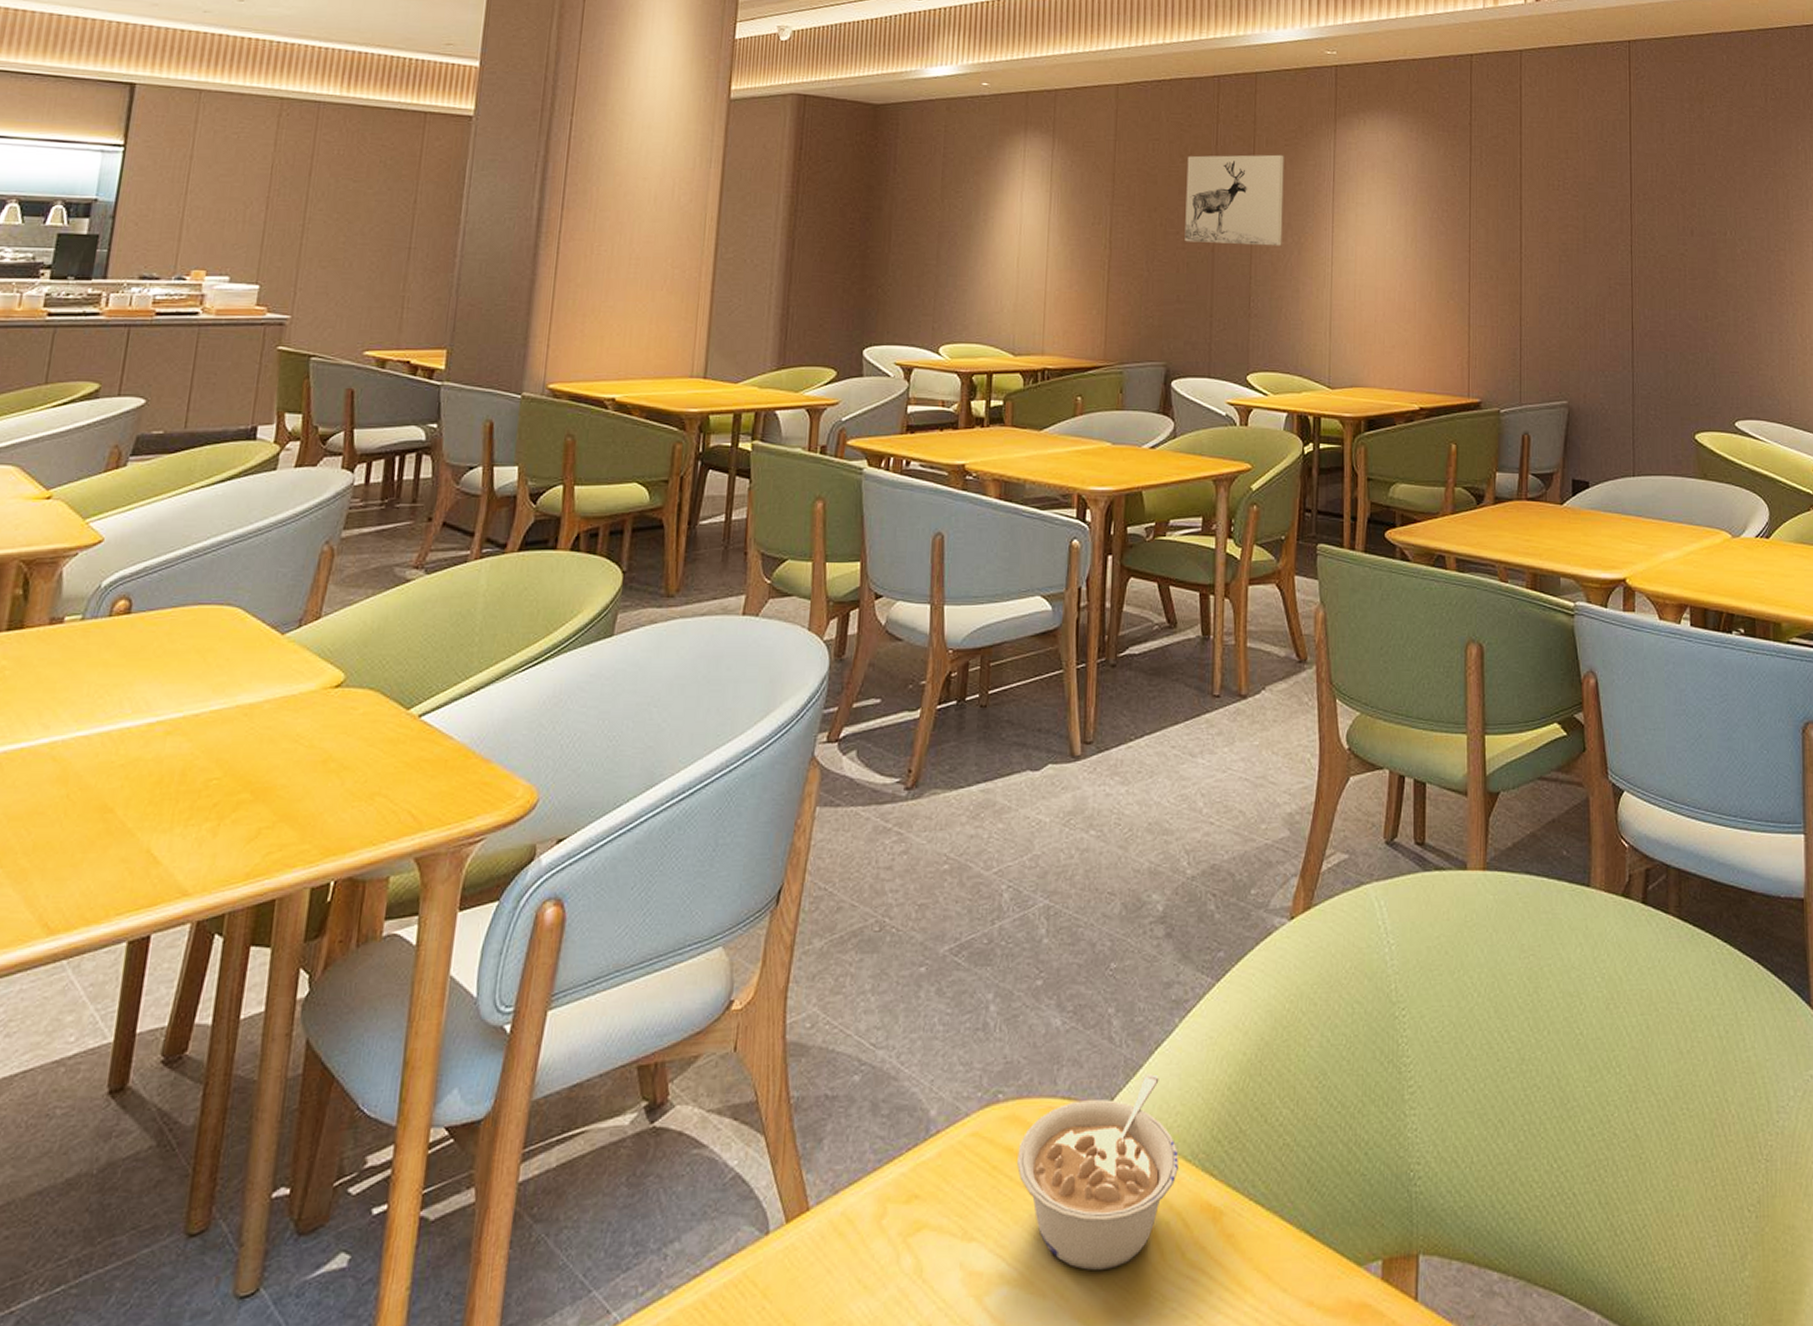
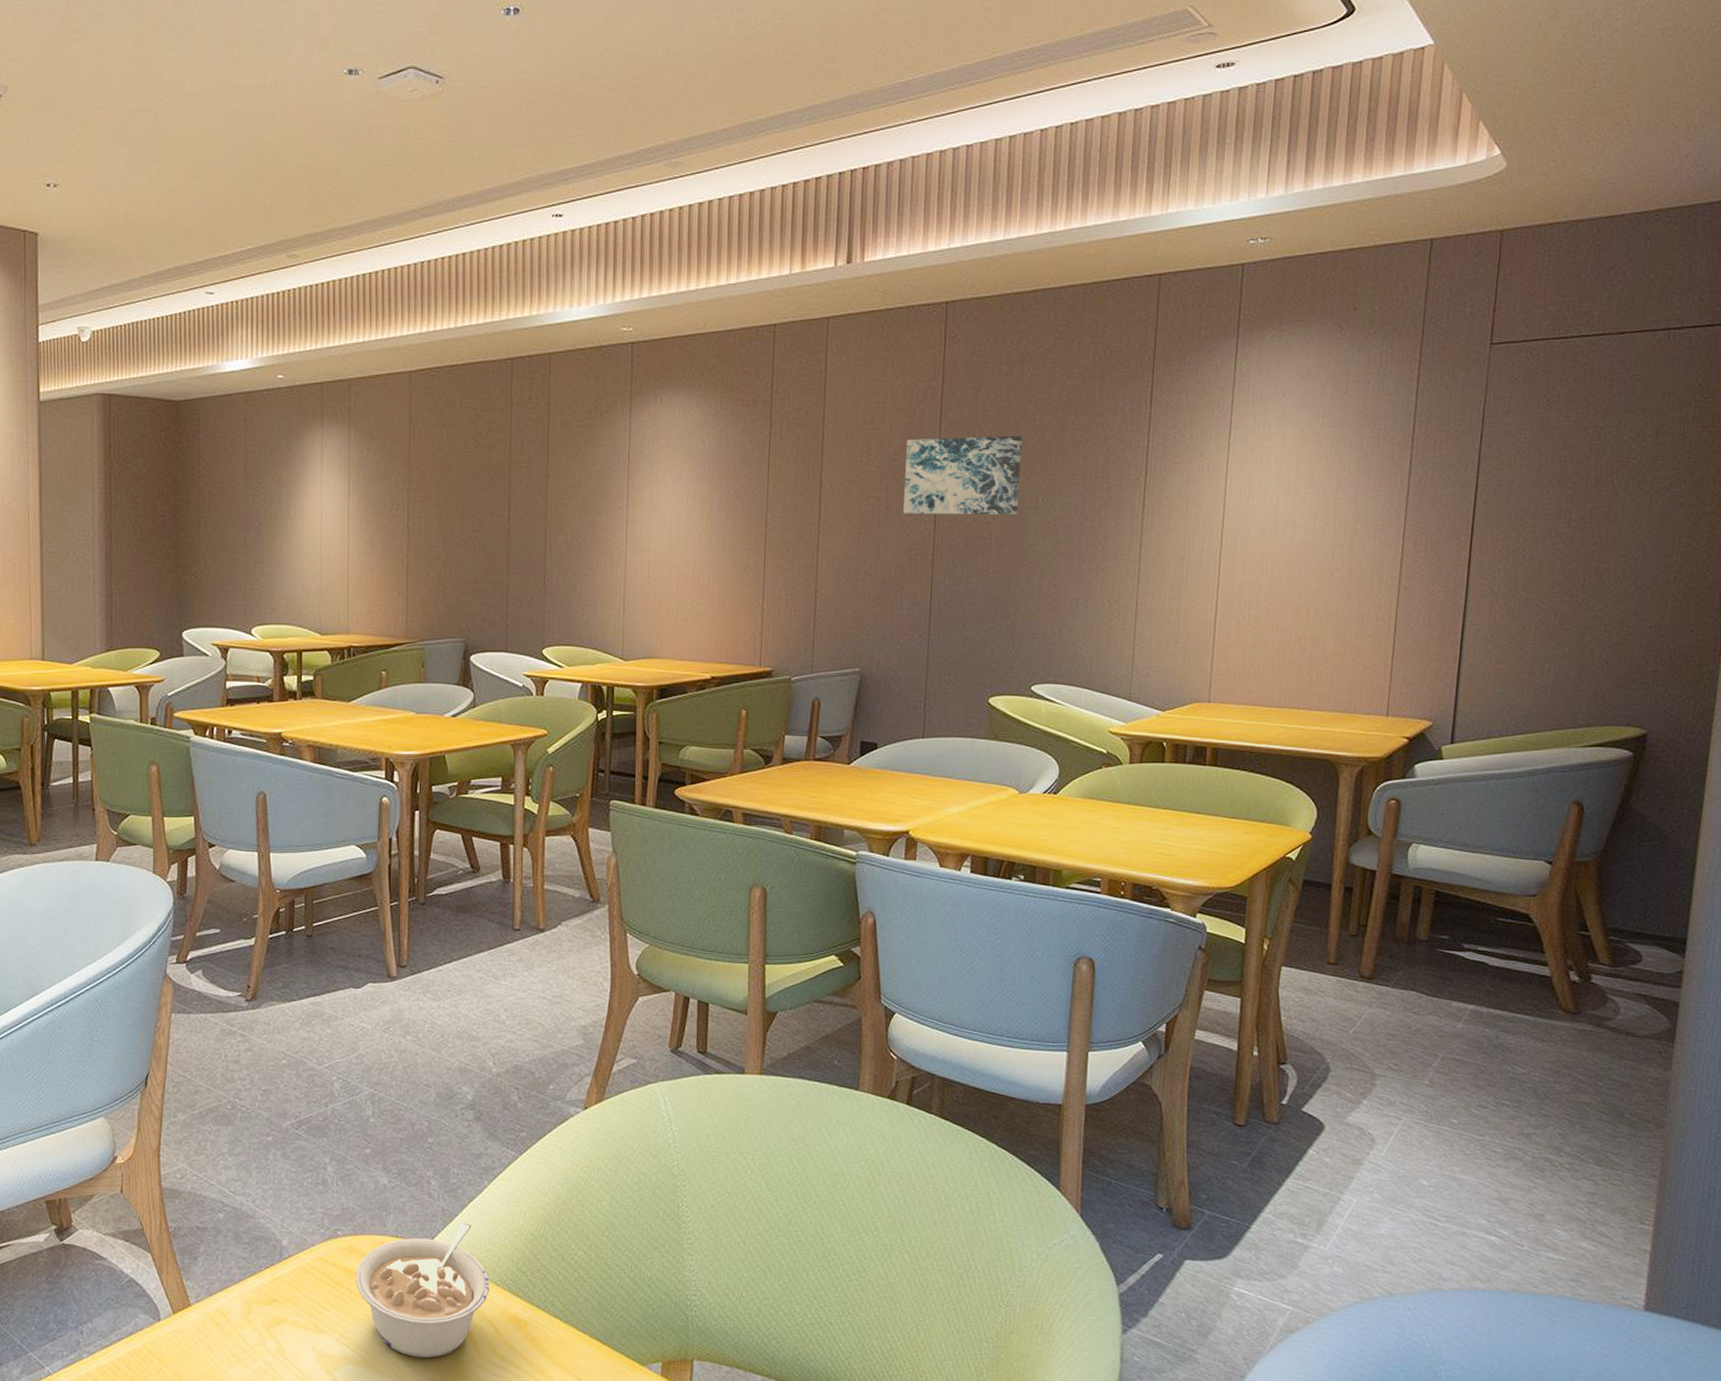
wall art: present [1184,154,1284,246] -> none [480,436,579,526]
wall art: none [1600,169,1708,247] -> present [903,435,1022,514]

